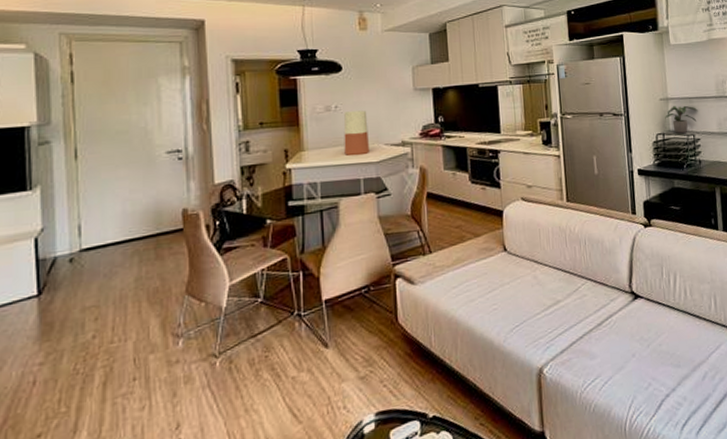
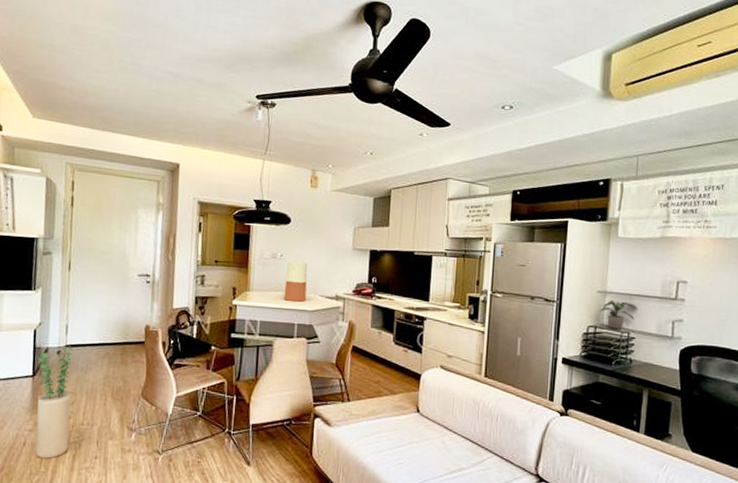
vase: none [41,246,96,397] -> present [35,343,73,459]

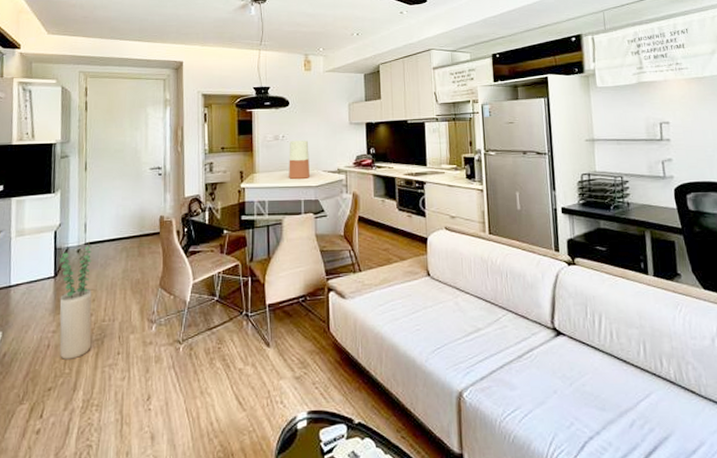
potted plant: present [600,300,638,330] -> none [591,147,627,175]

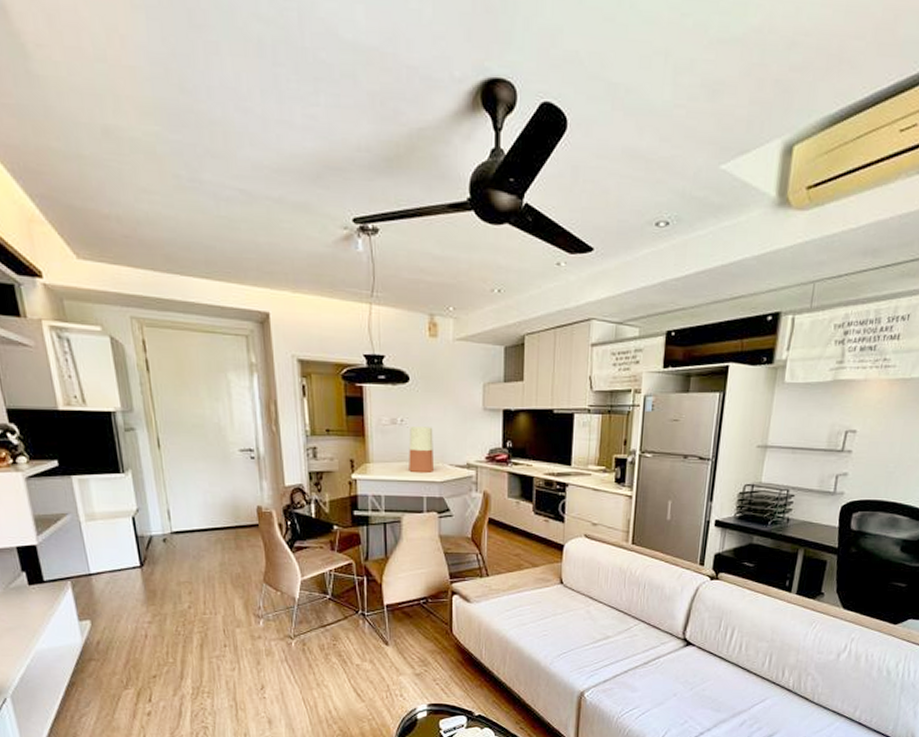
vase: present [57,241,92,360] -> none [140,530,194,650]

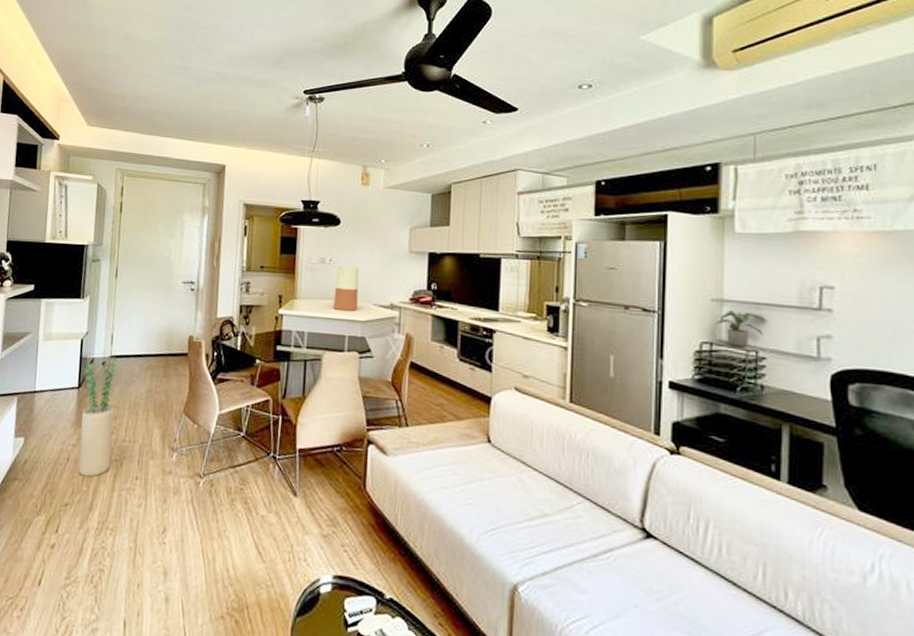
vase: none [140,530,194,650] -> present [78,354,117,477]
potted plant: none [758,455,800,488] -> present [716,310,767,348]

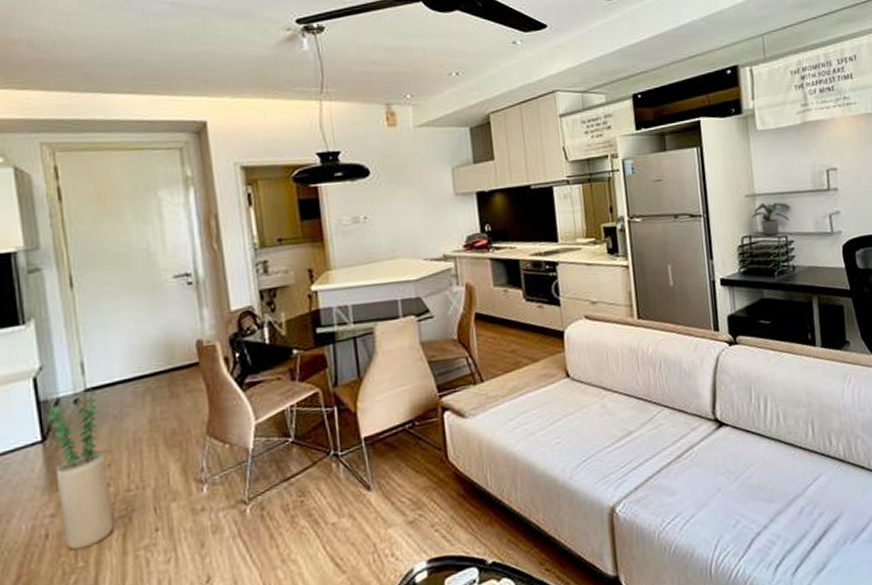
vase: present [333,266,360,312] -> none [375,221,406,275]

